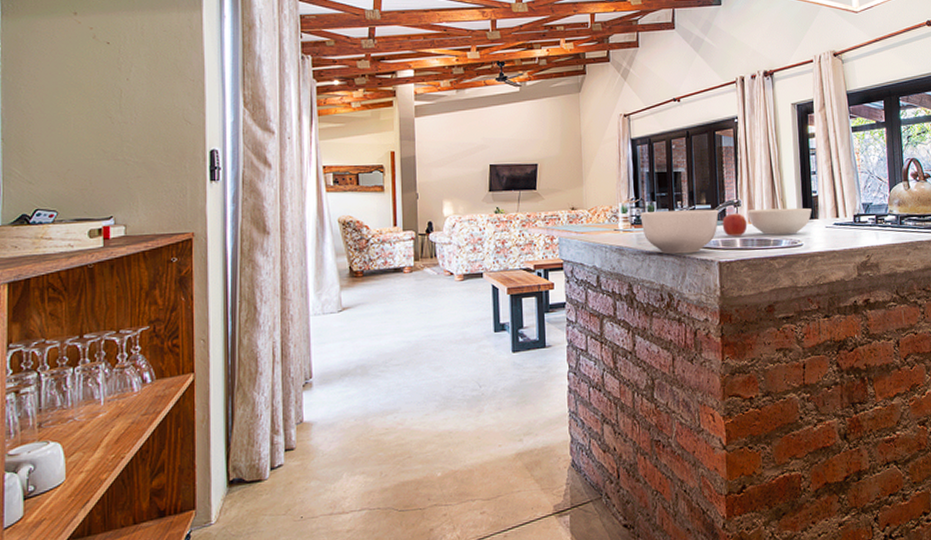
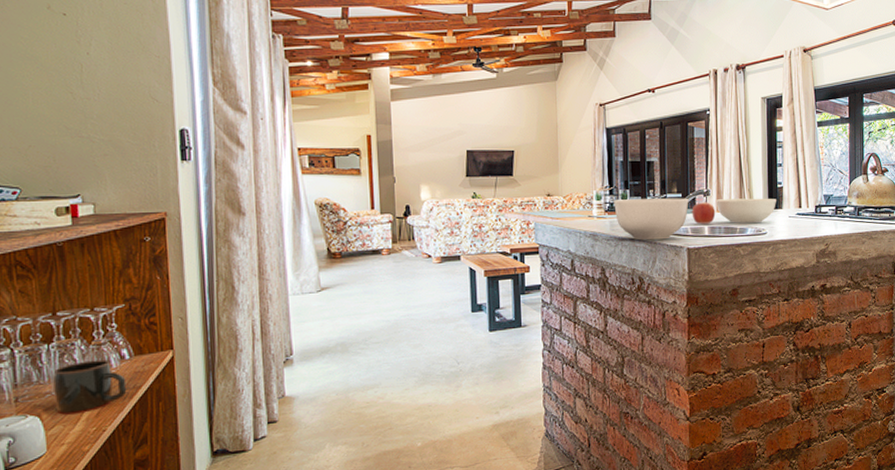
mug: none [76,383,147,442] -> present [53,359,127,416]

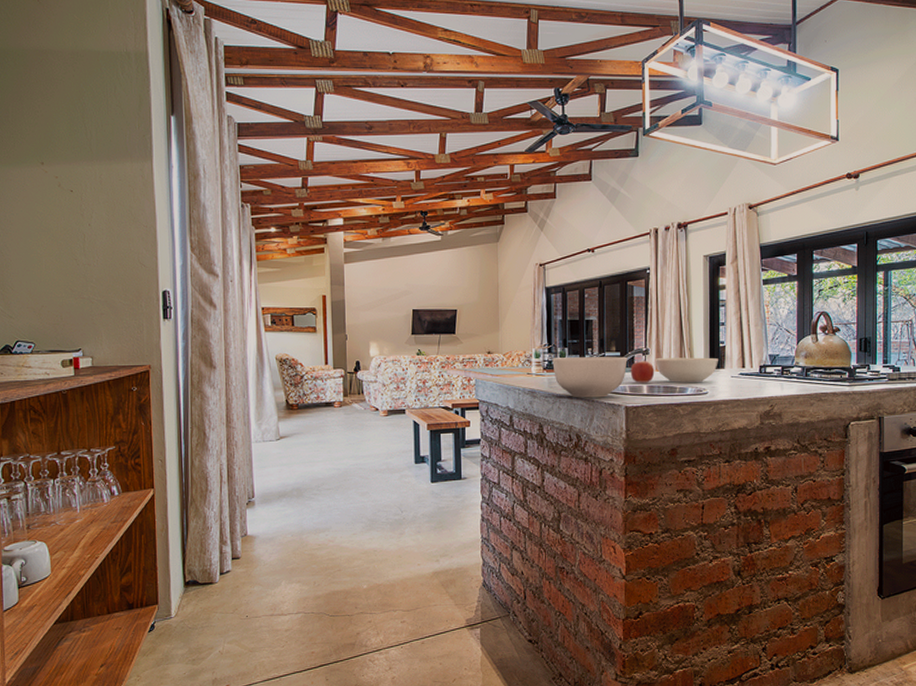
mug: present [53,359,127,416] -> none [57,495,116,543]

